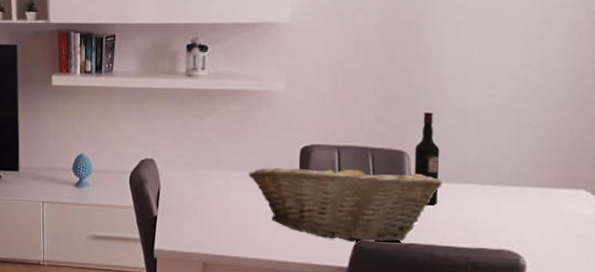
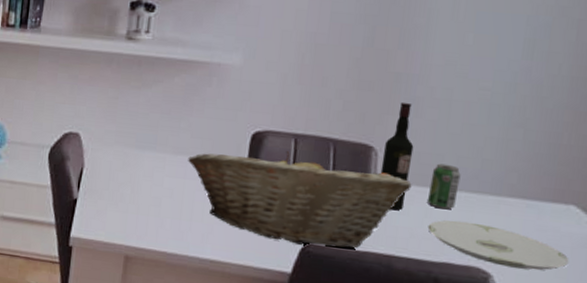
beverage can: none [457,162,483,202] -> present [427,163,461,210]
plate: none [461,210,587,249] -> present [427,220,569,270]

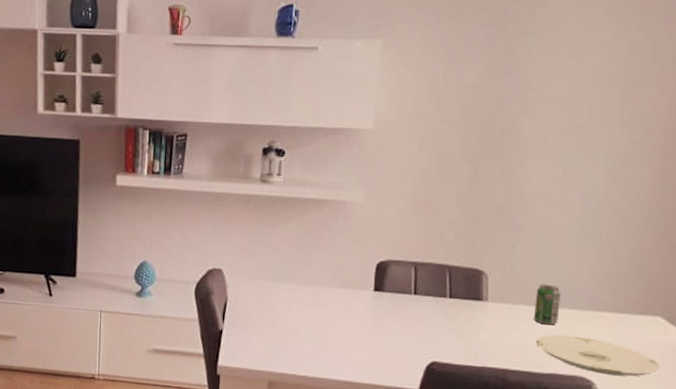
fruit basket: present [188,151,412,249] -> none [321,278,519,365]
wine bottle: present [380,101,414,210] -> none [491,229,519,328]

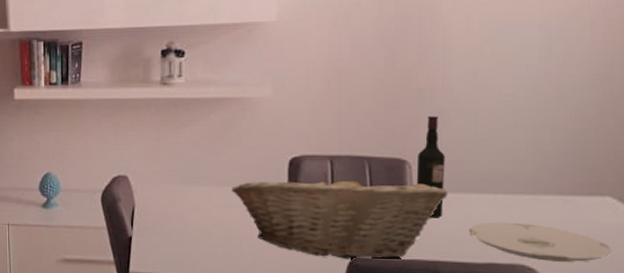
fruit basket: none [321,278,519,365] -> present [232,173,448,260]
wine bottle: none [491,229,519,328] -> present [416,115,446,218]
beverage can: present [533,284,561,326] -> none [464,169,495,213]

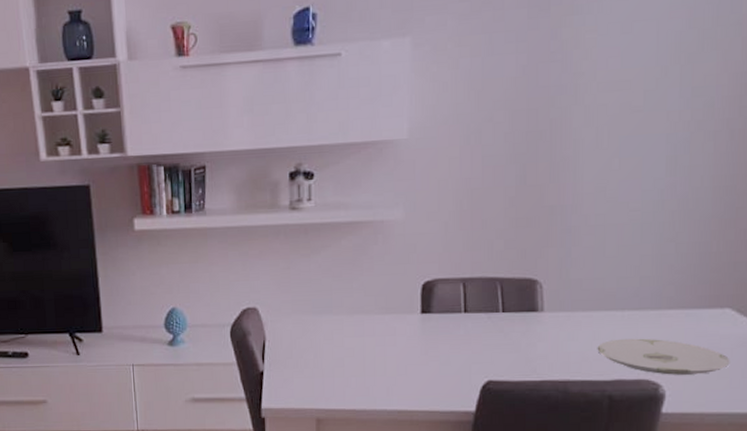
fruit basket: present [232,173,448,260] -> none [364,296,578,383]
wine bottle: present [416,115,446,218] -> none [547,233,575,338]

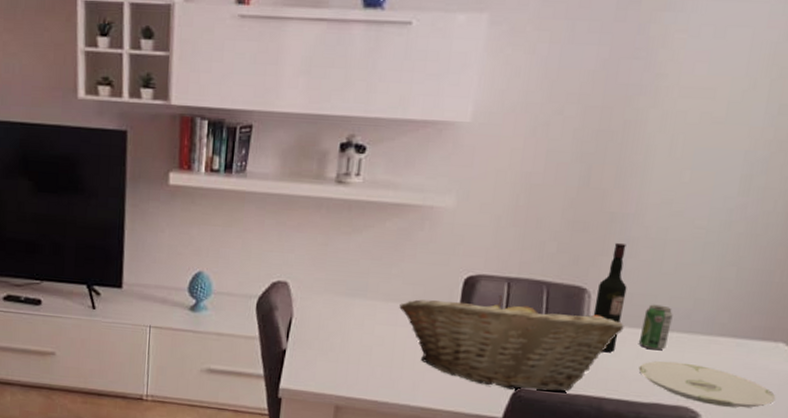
fruit basket: none [364,296,578,383] -> present [399,295,624,392]
wine bottle: none [547,233,575,338] -> present [593,242,627,353]
beverage can: none [593,286,622,330] -> present [638,304,673,351]

